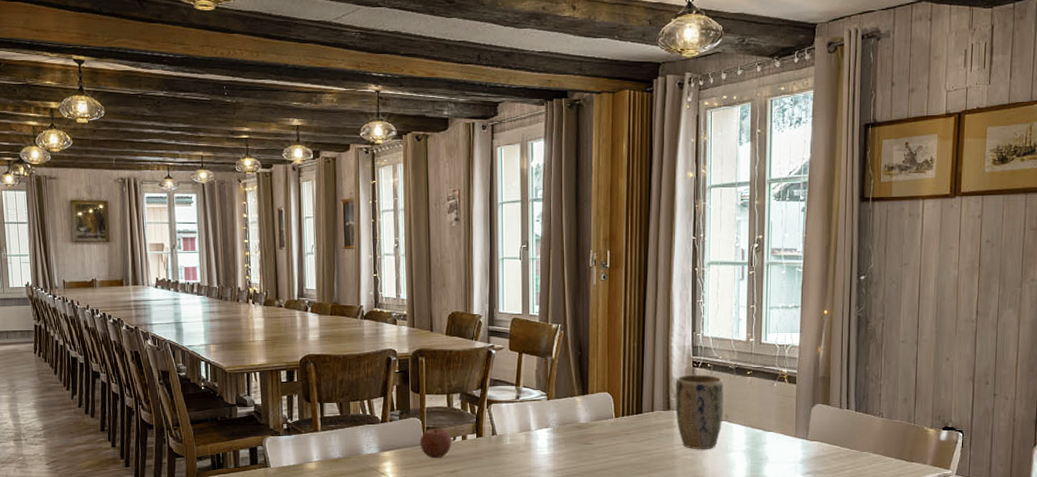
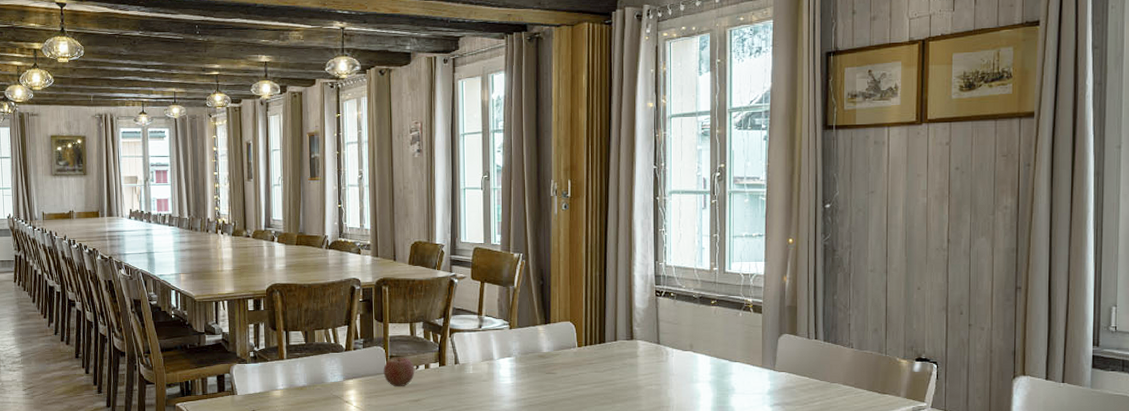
plant pot: present [675,374,724,449] -> none [638,303,688,379]

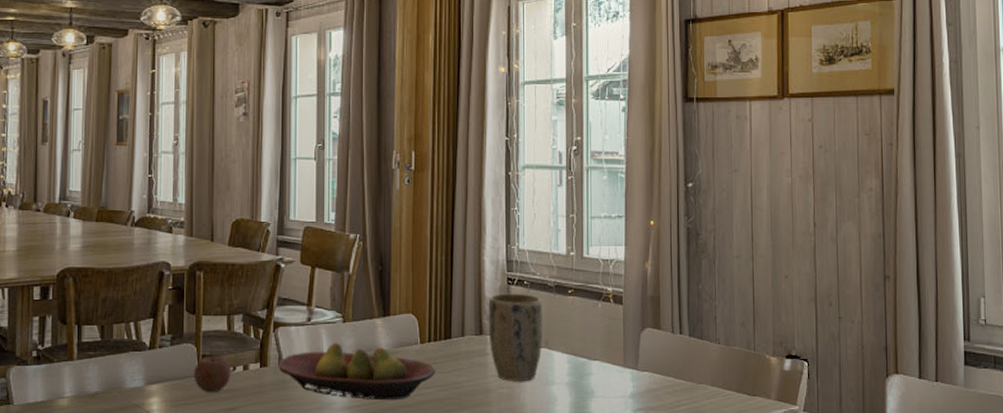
fruit bowl: none [454,346,592,395] -> present [278,342,436,401]
plant pot: none [638,303,688,379] -> present [488,293,543,381]

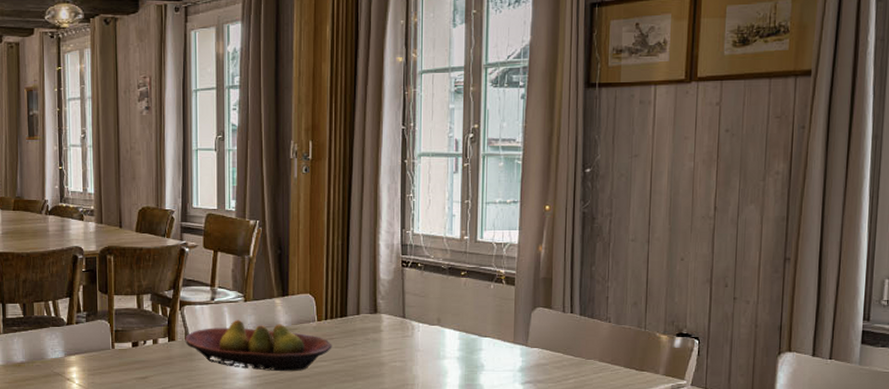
apple: present [193,355,231,392] -> none [108,330,142,363]
plant pot: present [488,293,543,381] -> none [382,275,436,355]

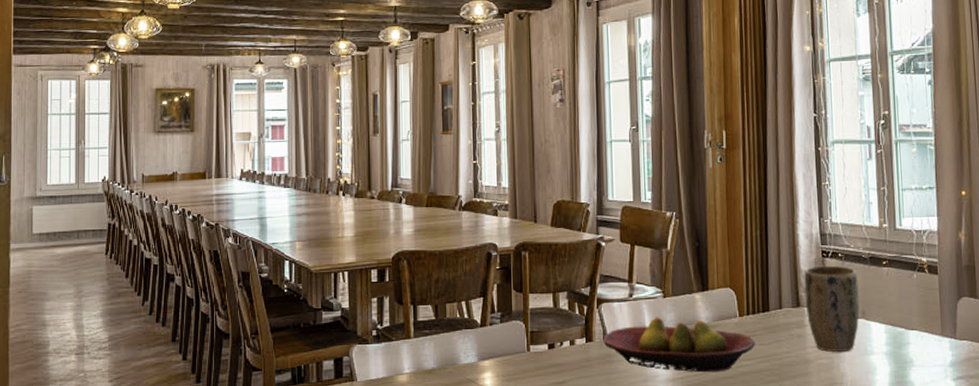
plant pot: none [382,275,436,355] -> present [804,265,860,352]

